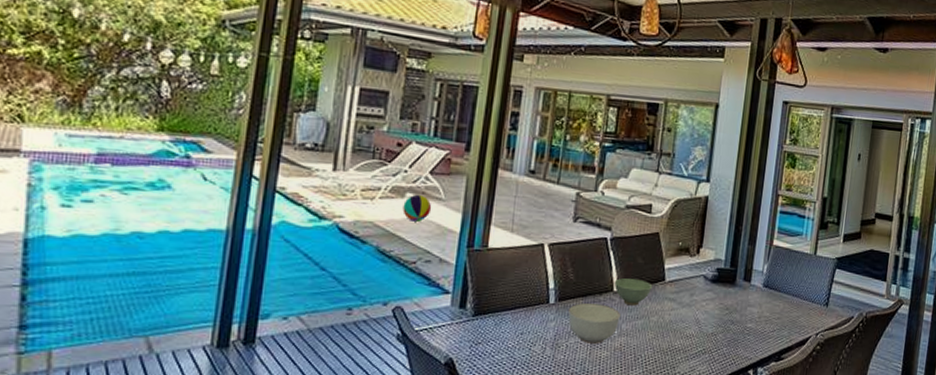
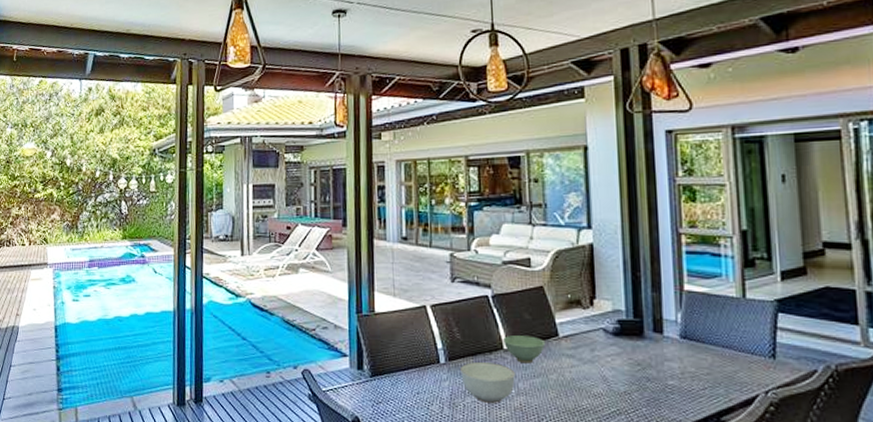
beach ball: present [402,194,432,222] -> none [298,269,322,293]

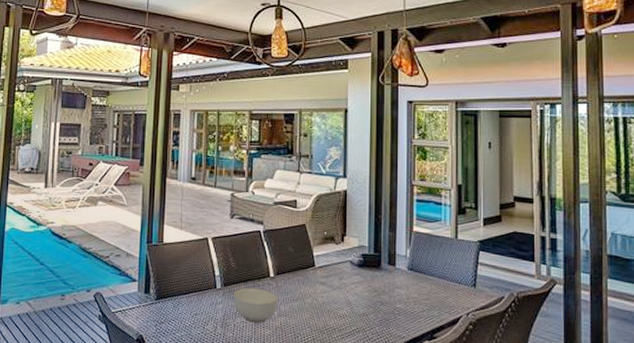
bowl: present [502,336,546,364] -> none [270,265,304,289]

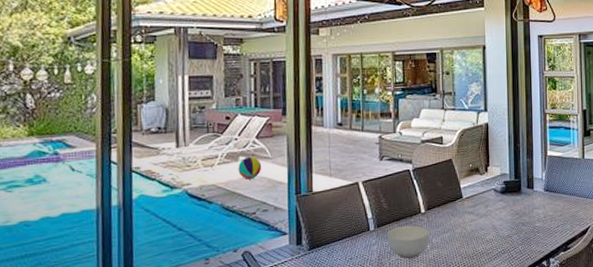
beach ball: none [96,202,118,224] -> present [238,156,262,180]

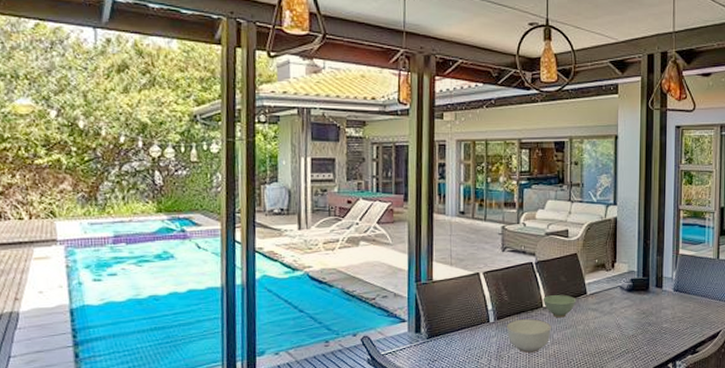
beach ball: present [238,156,262,180] -> none [359,242,383,265]
bowl: none [420,200,453,223] -> present [542,295,577,318]

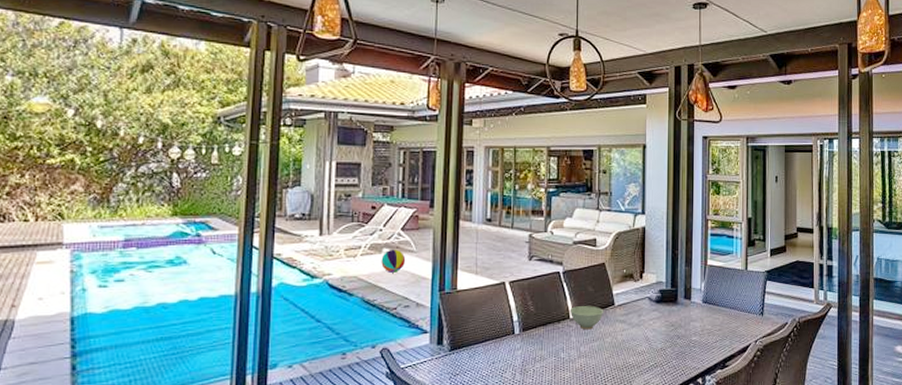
beach ball: none [359,242,383,265] -> present [381,249,406,273]
bowl: present [507,319,551,353] -> none [532,331,578,367]

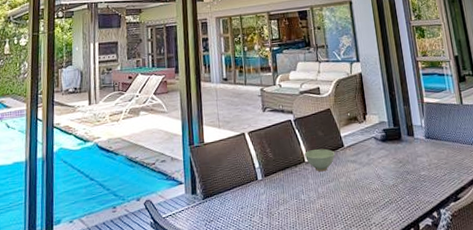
beach ball: present [381,249,406,273] -> none [139,111,160,133]

